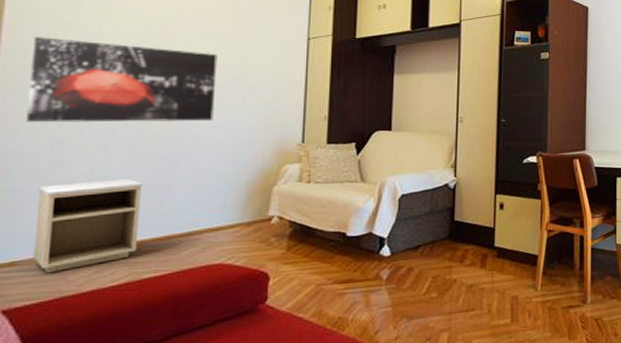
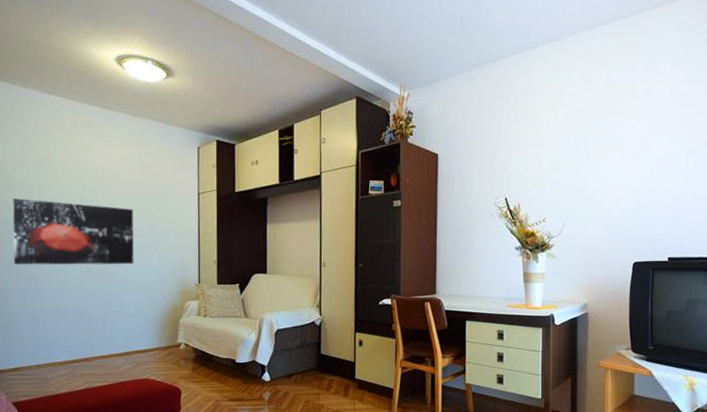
nightstand: present [33,179,143,274] -> none [25,309,91,378]

